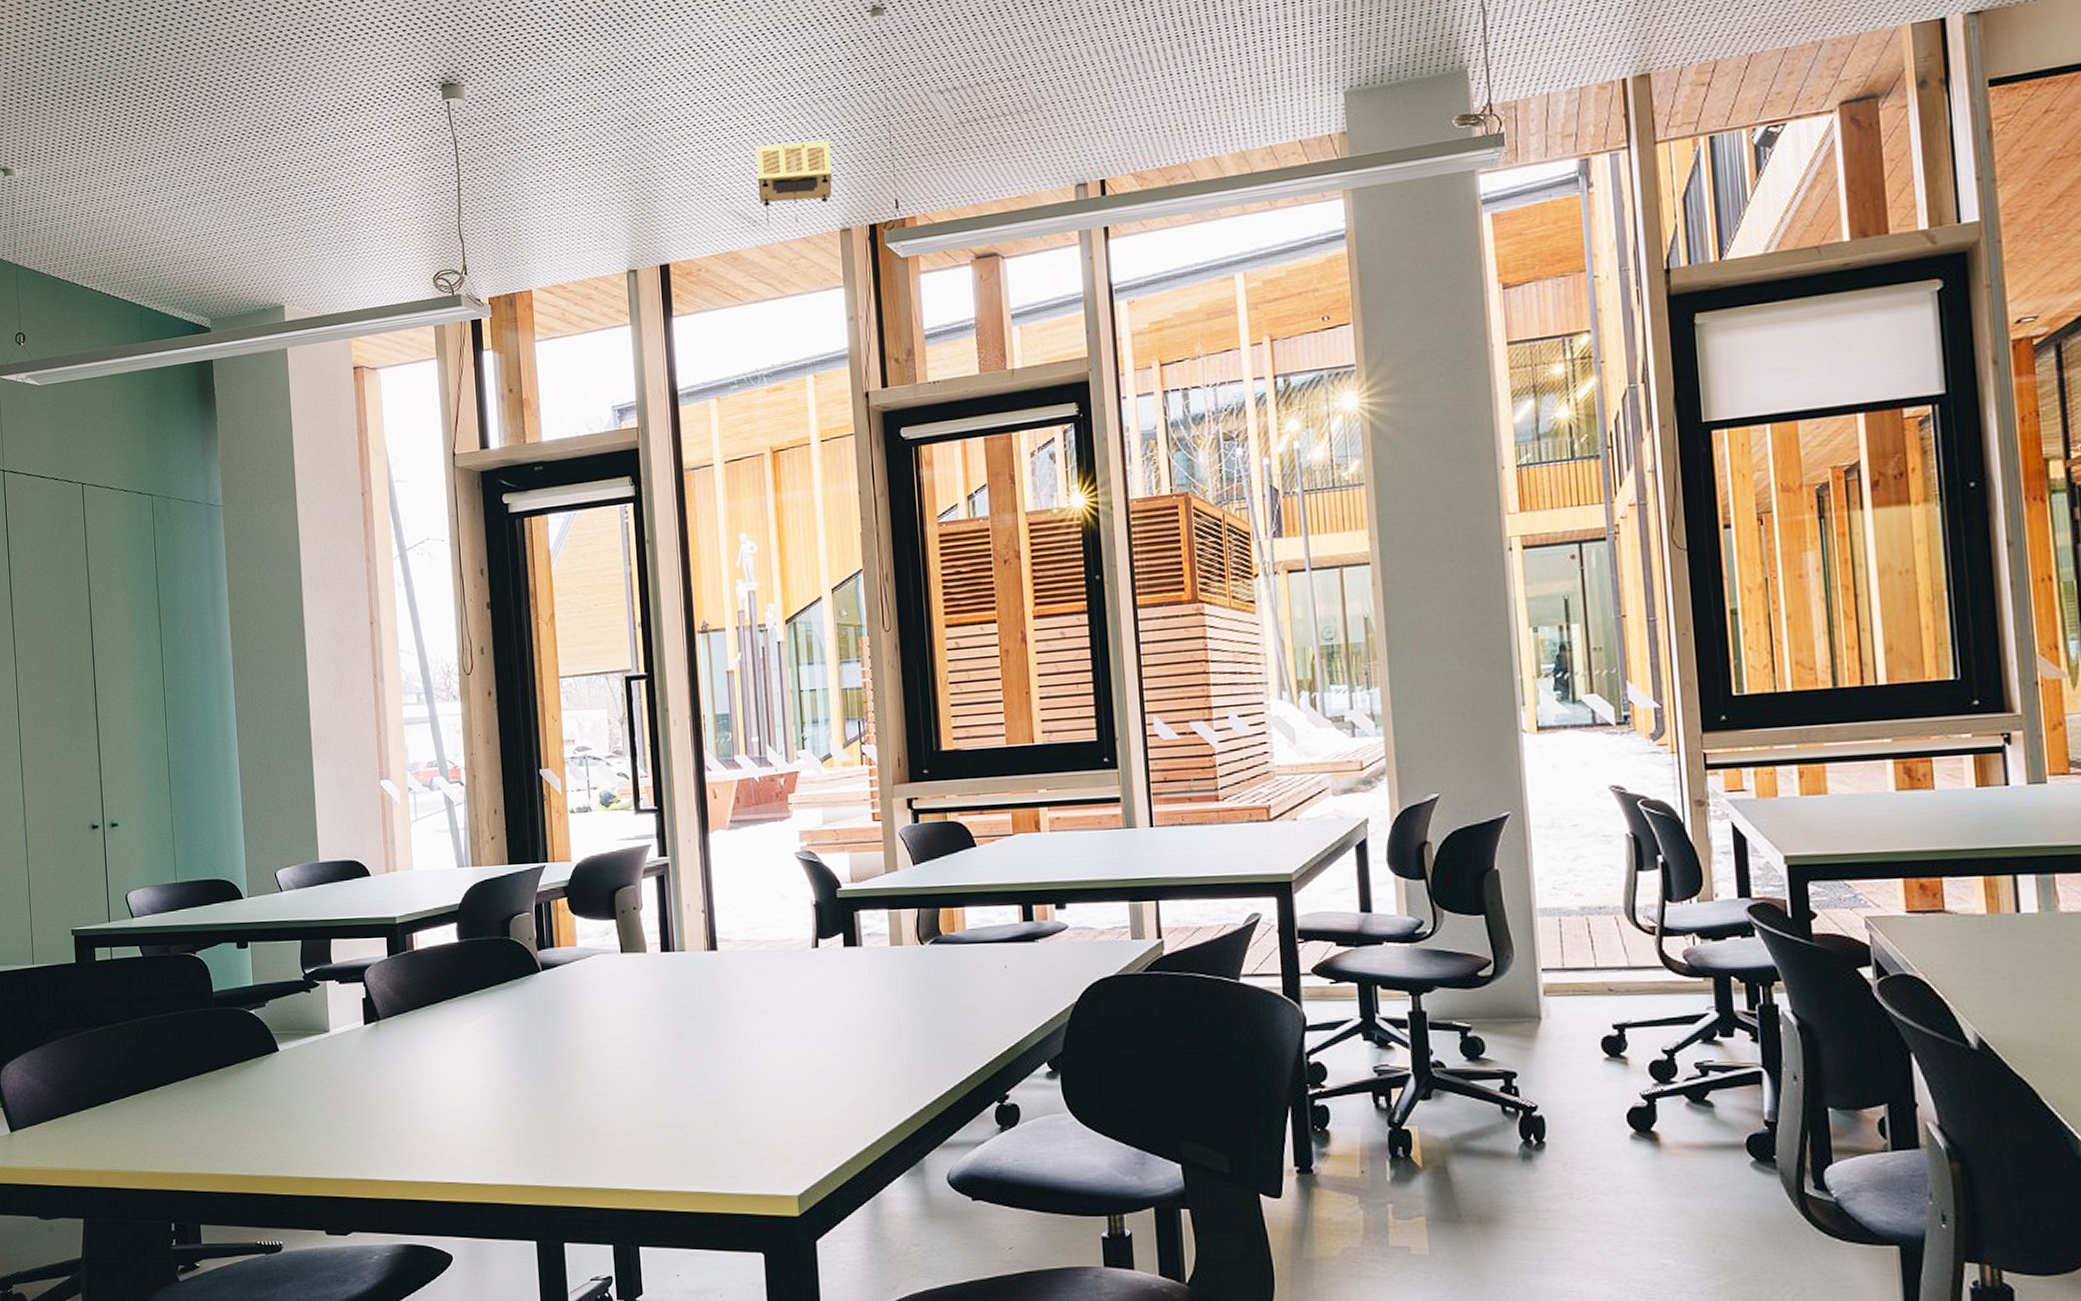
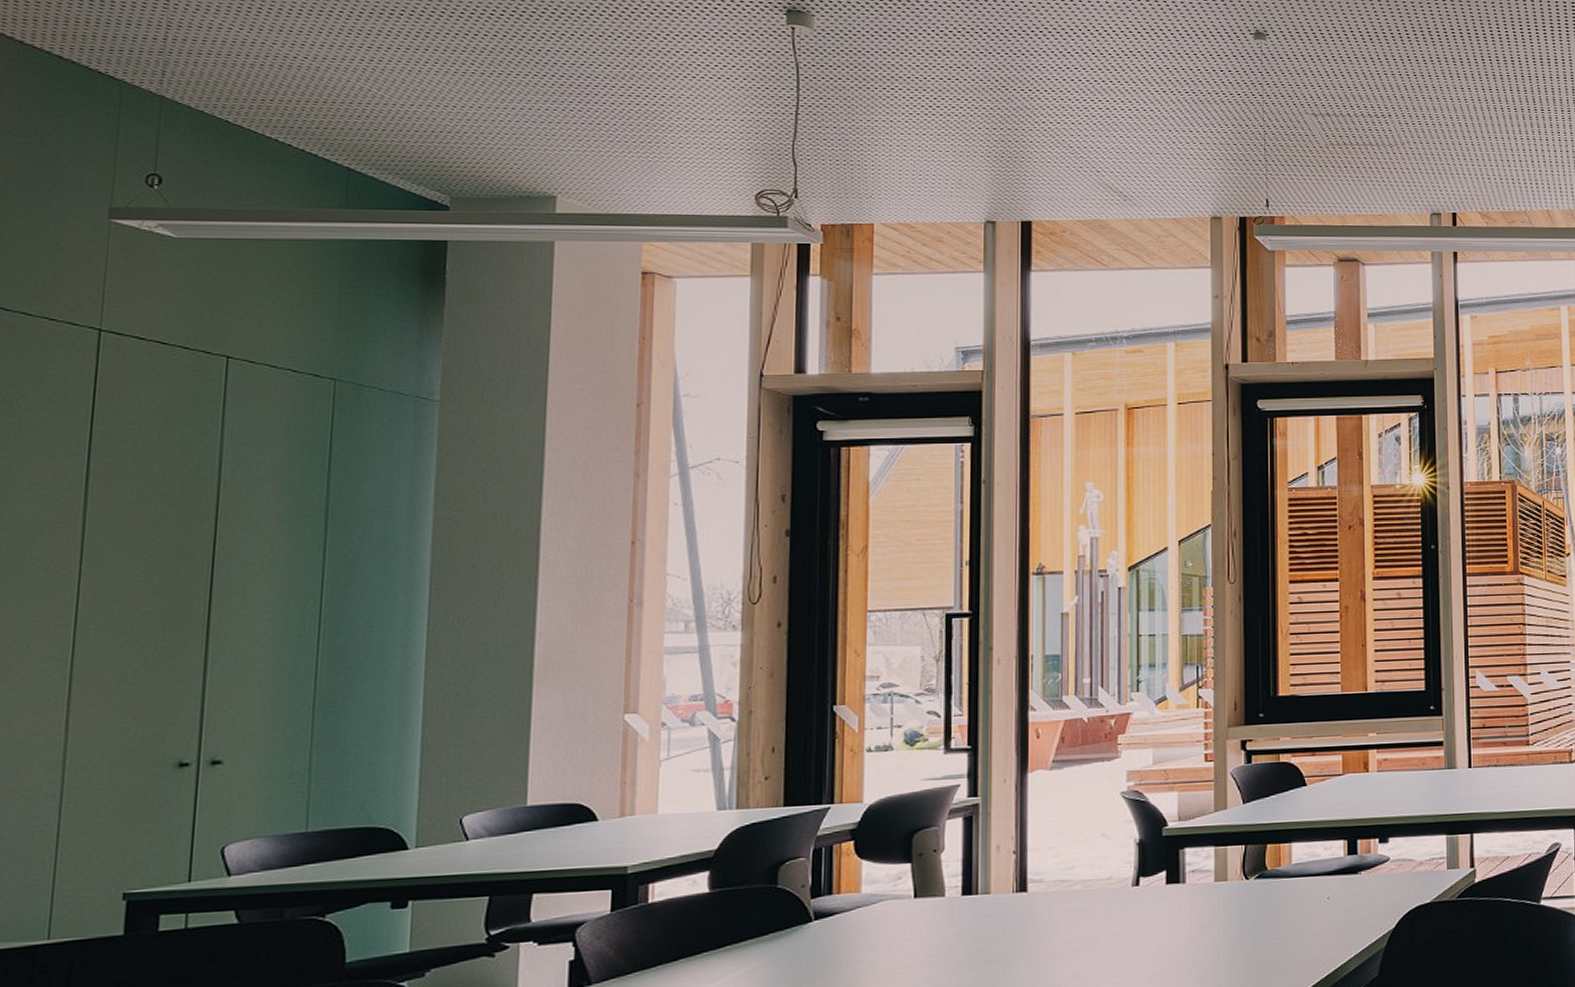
projector: present [755,140,833,225] -> none [1131,129,1207,205]

